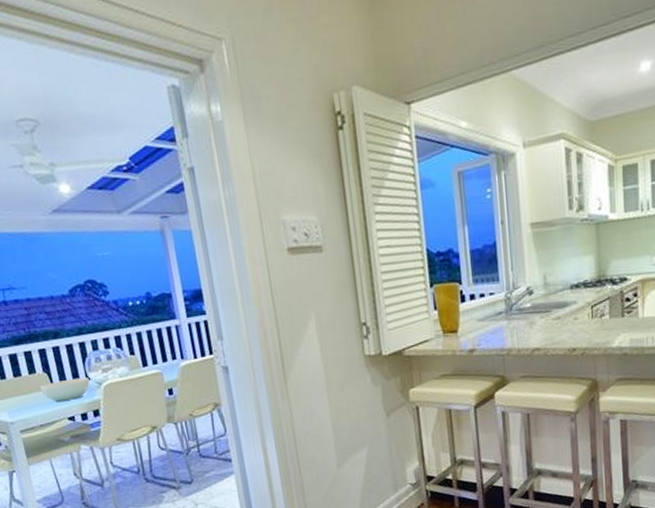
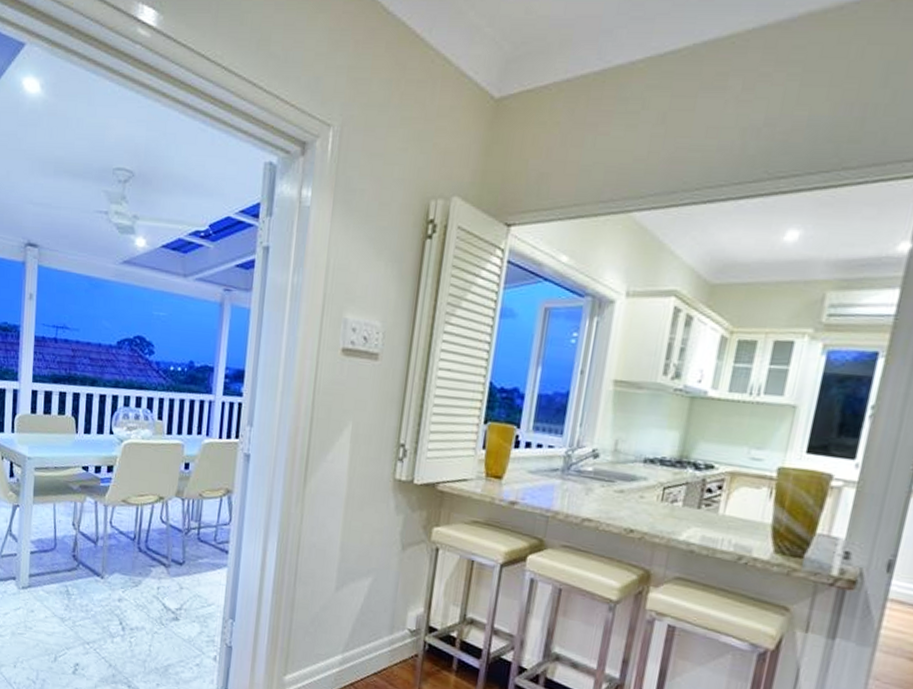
bowl: present [40,377,90,402] -> none [65,427,112,450]

